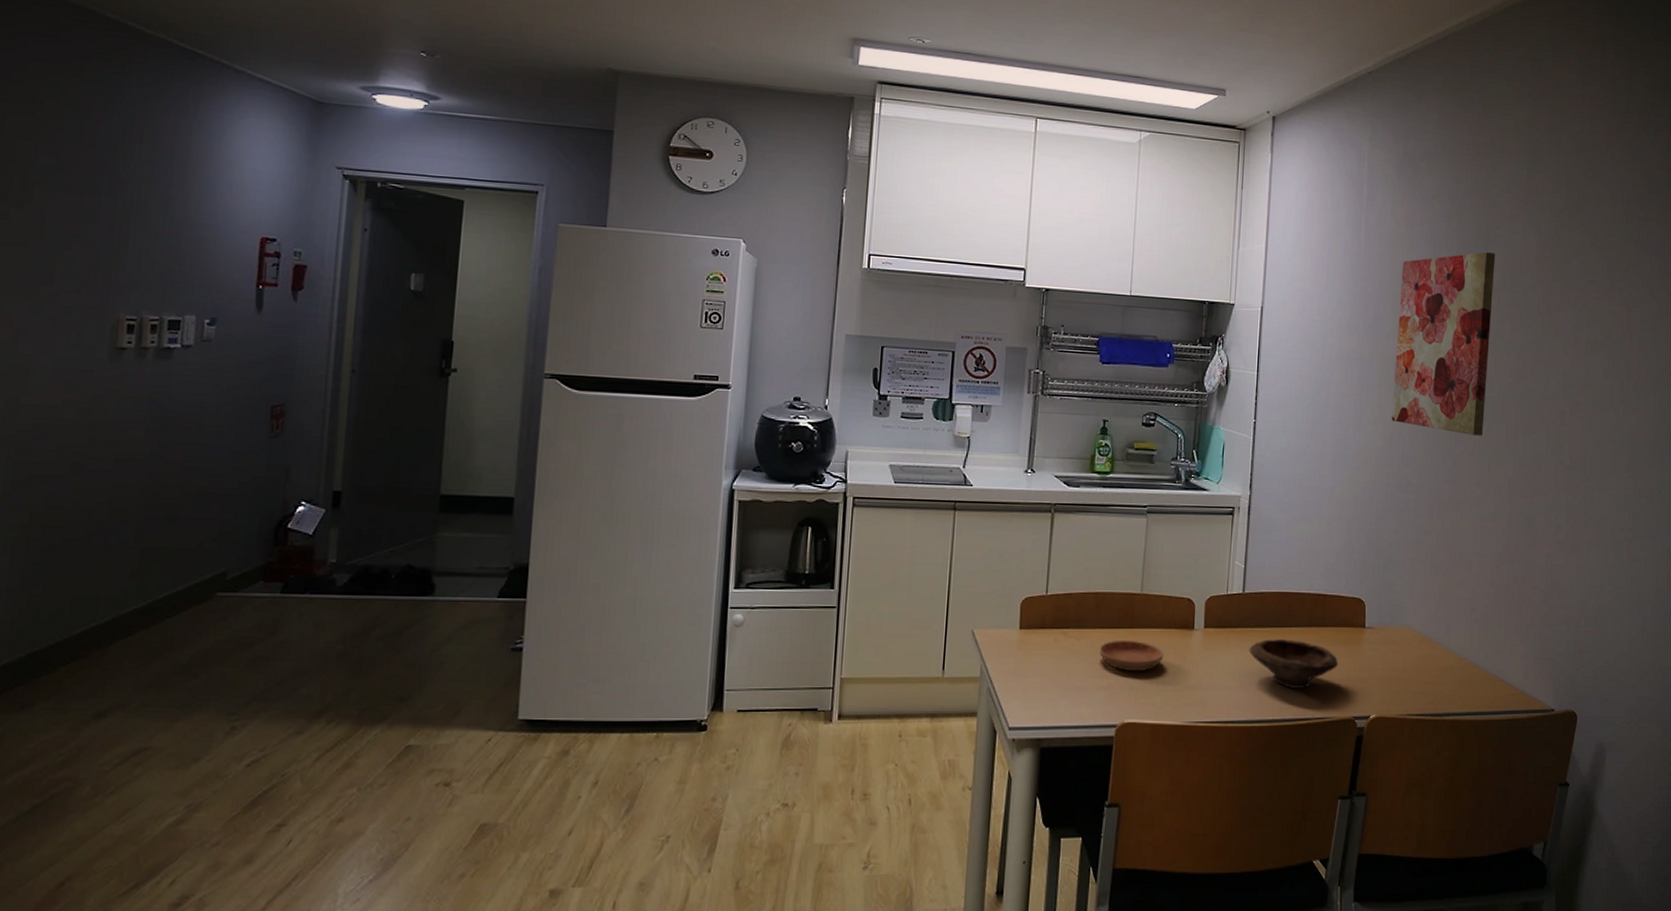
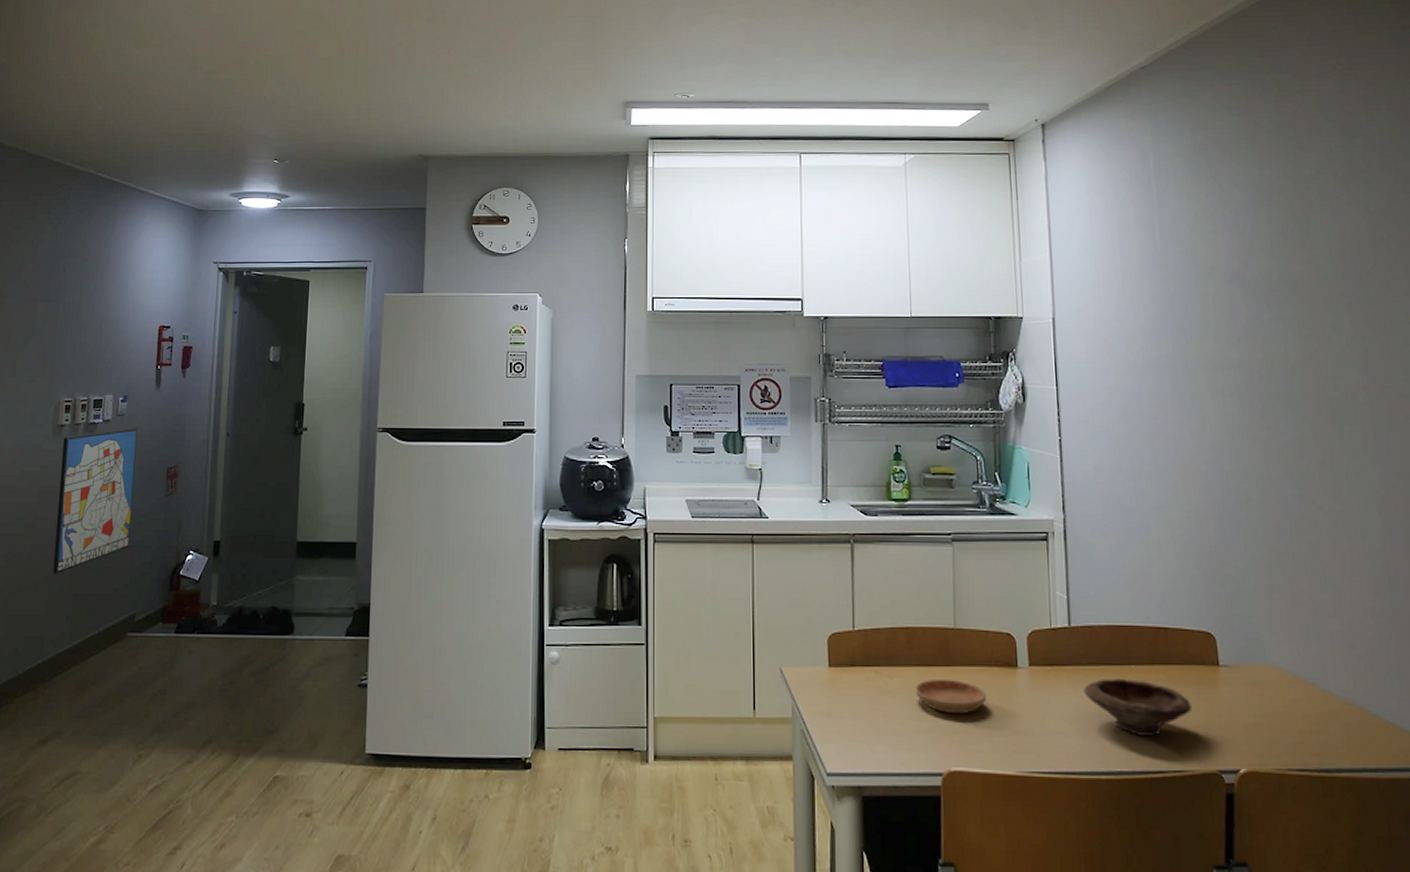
wall art: none [111,357,231,524] -> present [53,428,138,574]
wall art: present [1391,252,1496,436] -> none [1207,239,1334,442]

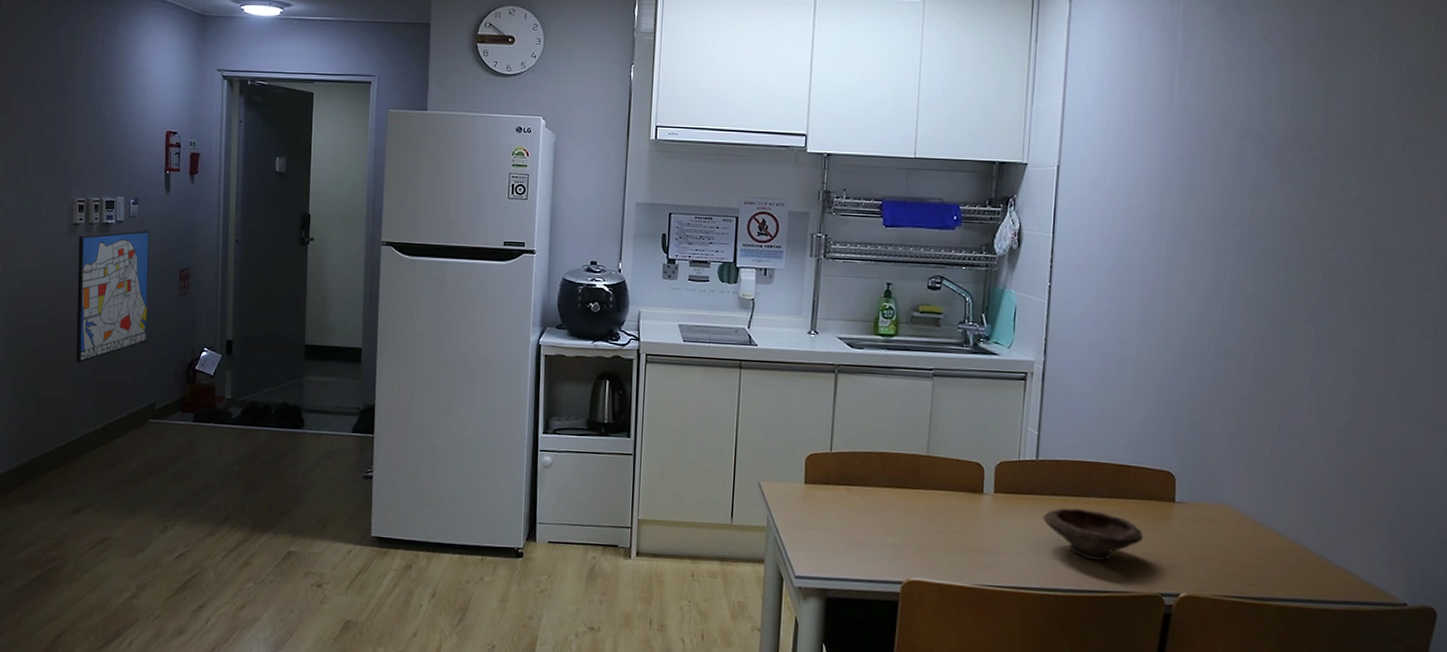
saucer: present [915,678,987,713] -> none [884,499,952,532]

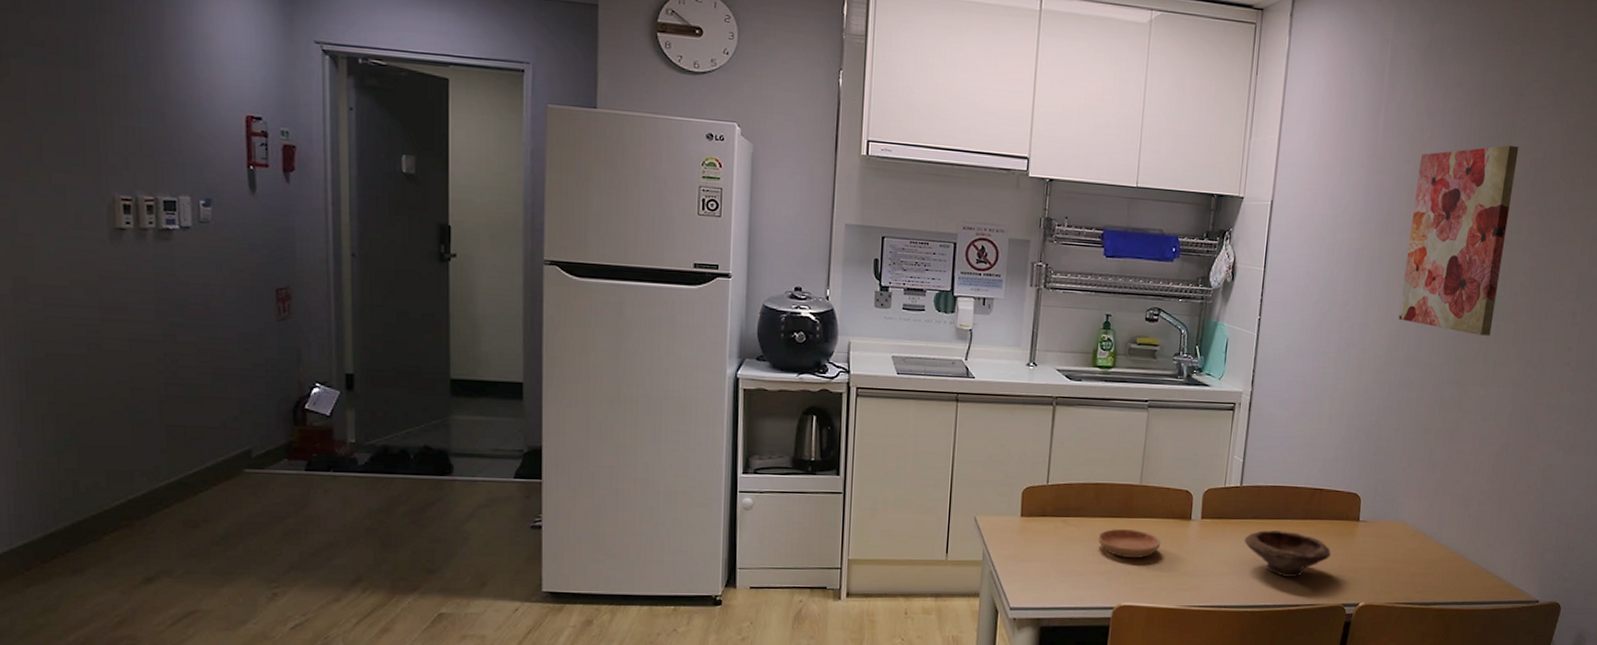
wall art: present [76,230,150,363] -> none [127,238,235,403]
saucer: none [884,499,952,532] -> present [1098,528,1161,558]
wall art: none [1209,97,1342,302] -> present [1398,145,1519,336]

